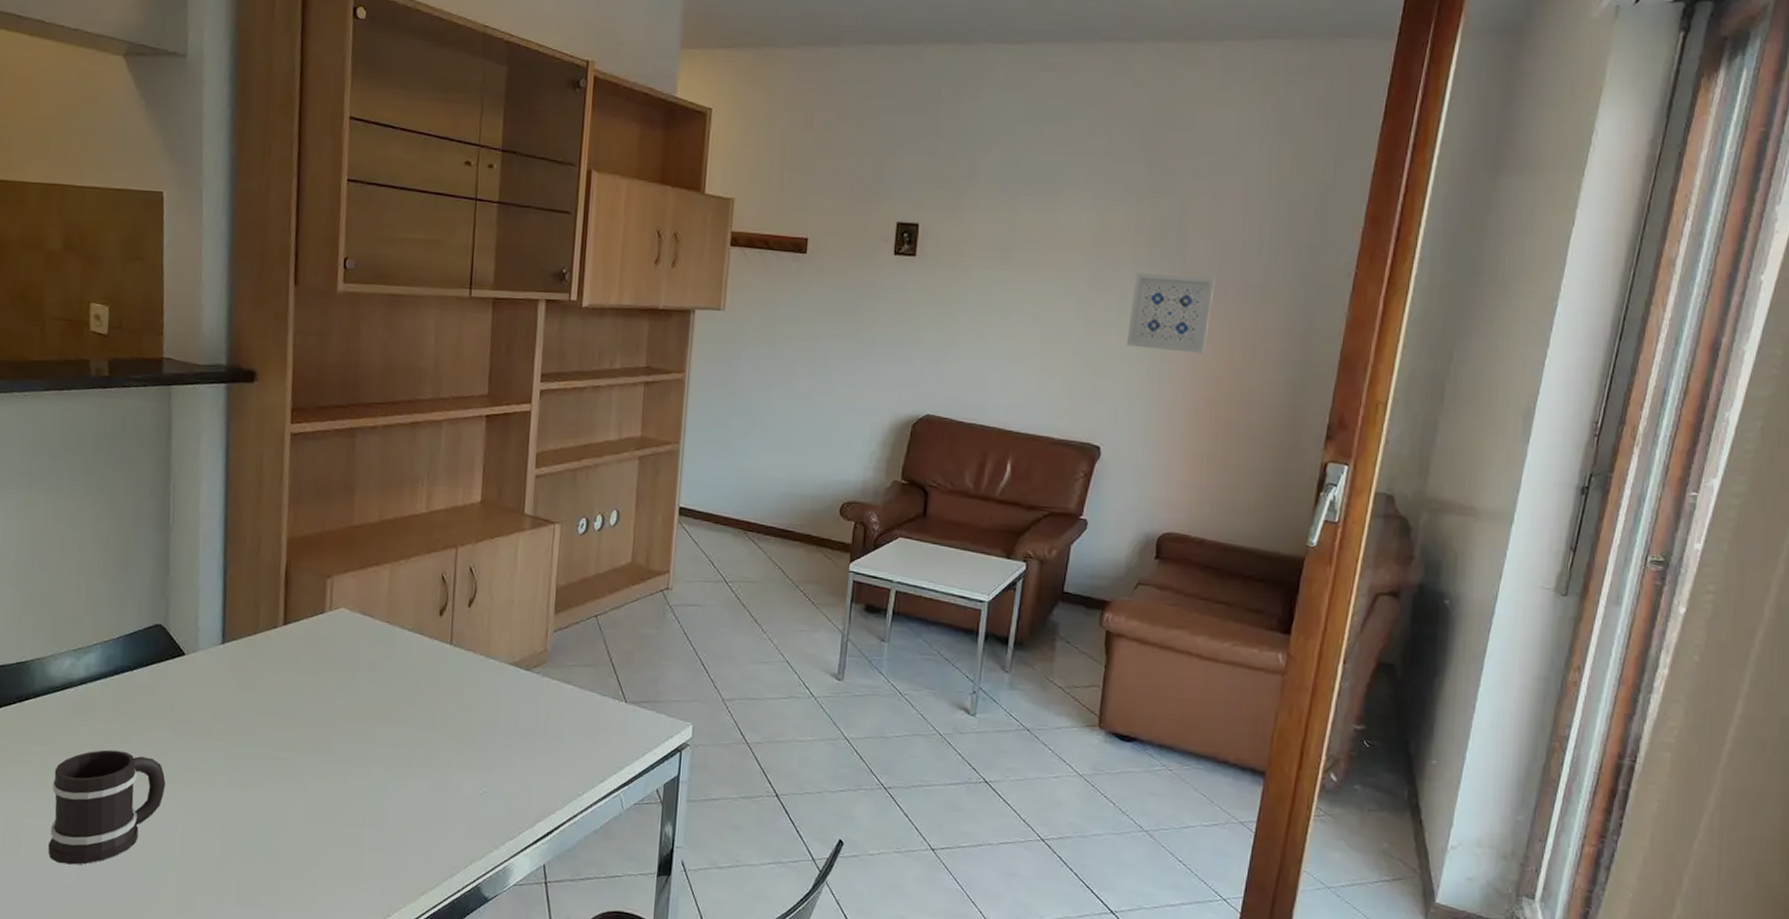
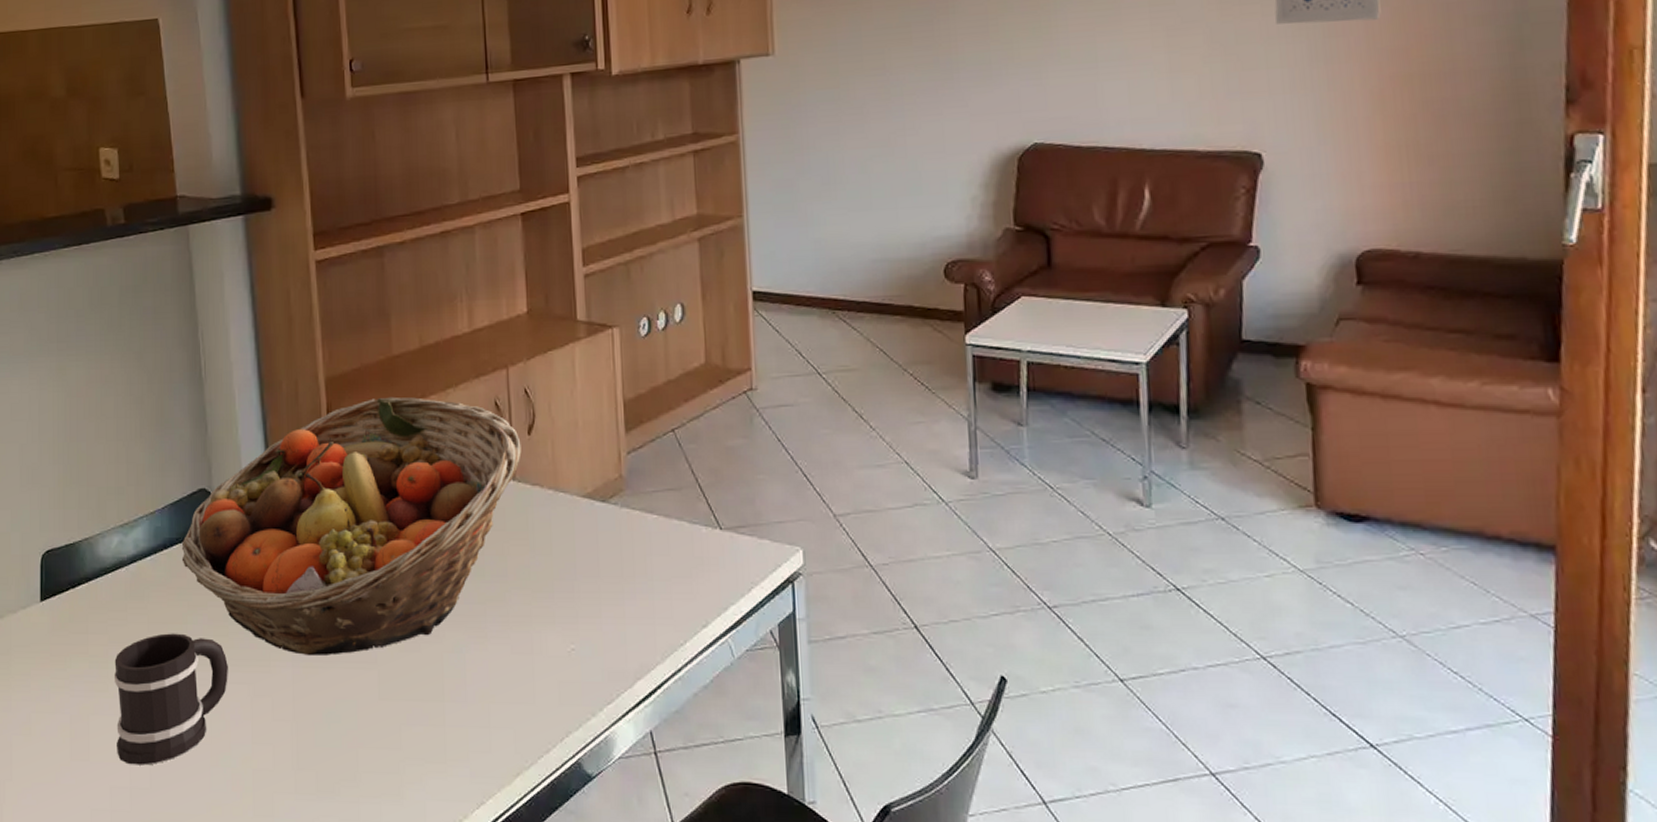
fruit basket: none [131,561,461,781] -> present [181,396,522,655]

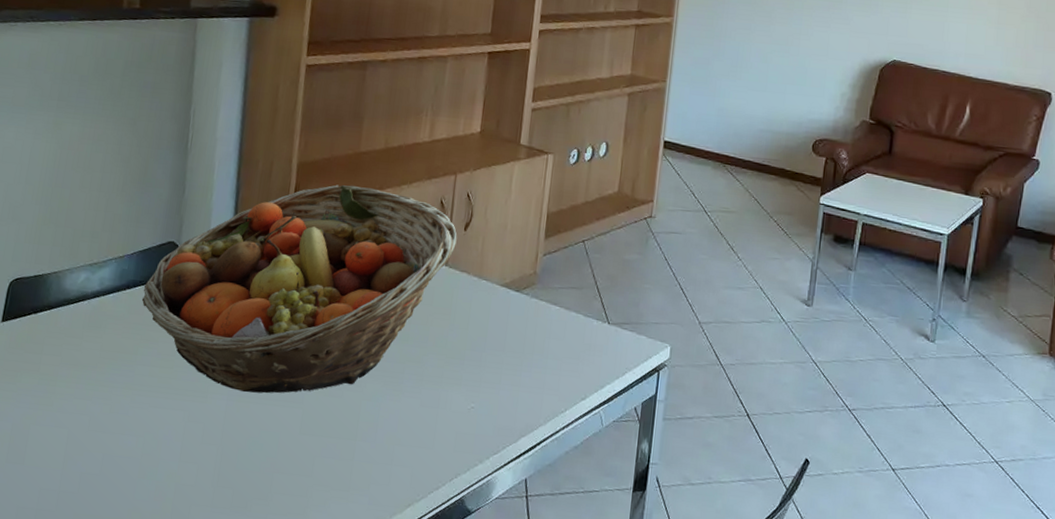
mug: present [113,633,228,765] -> none [51,361,169,473]

